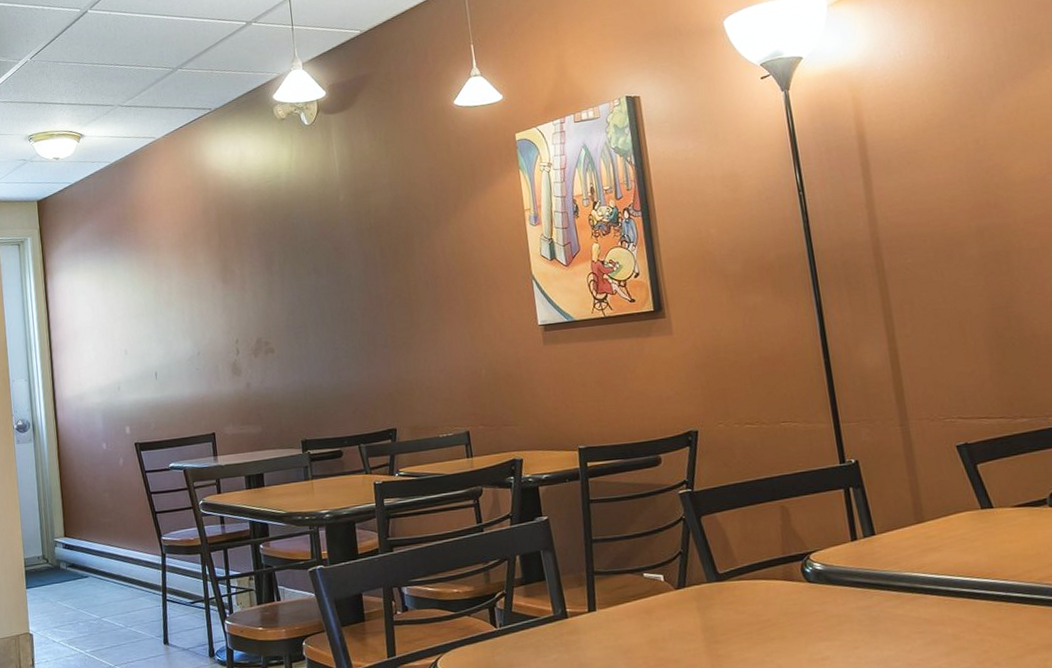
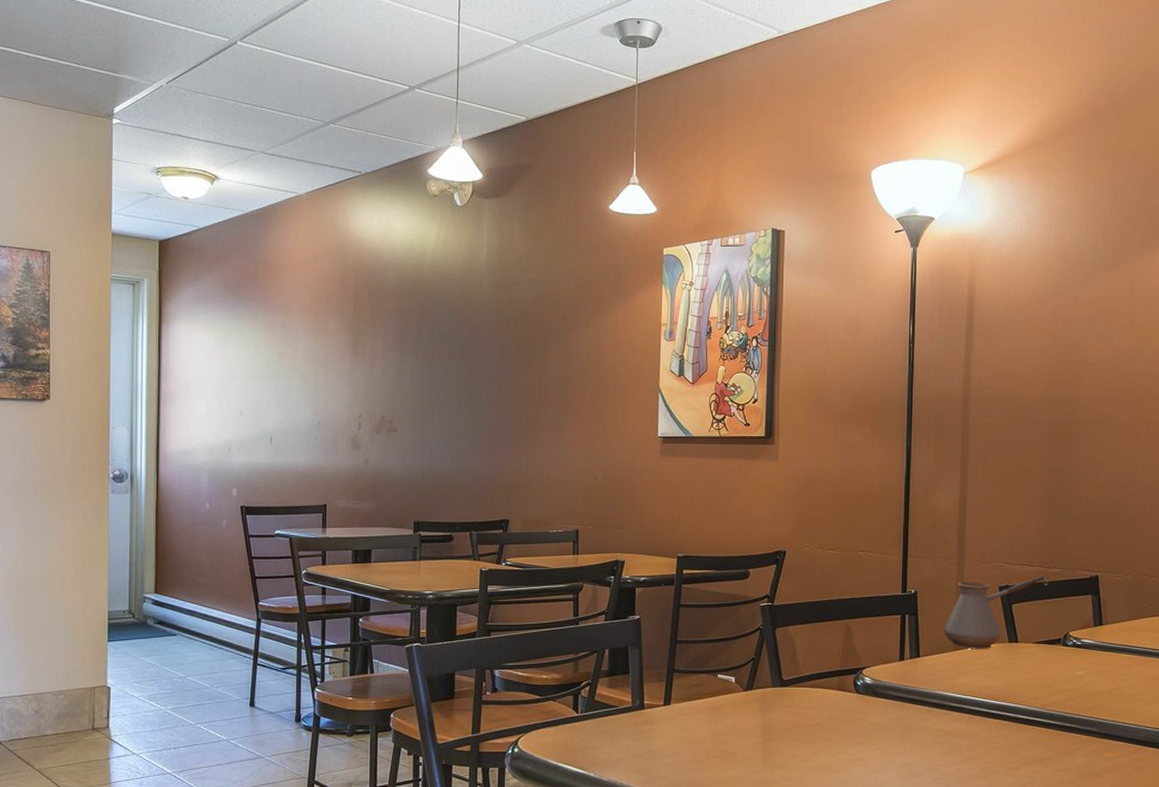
coffee pot: none [897,427,1017,521] -> present [943,575,1048,650]

